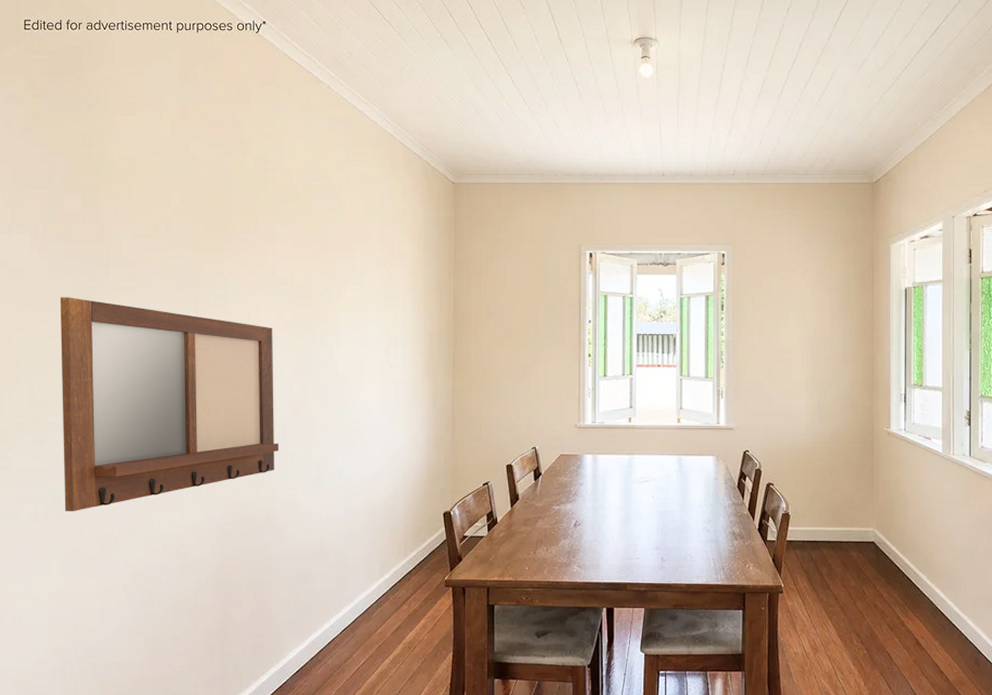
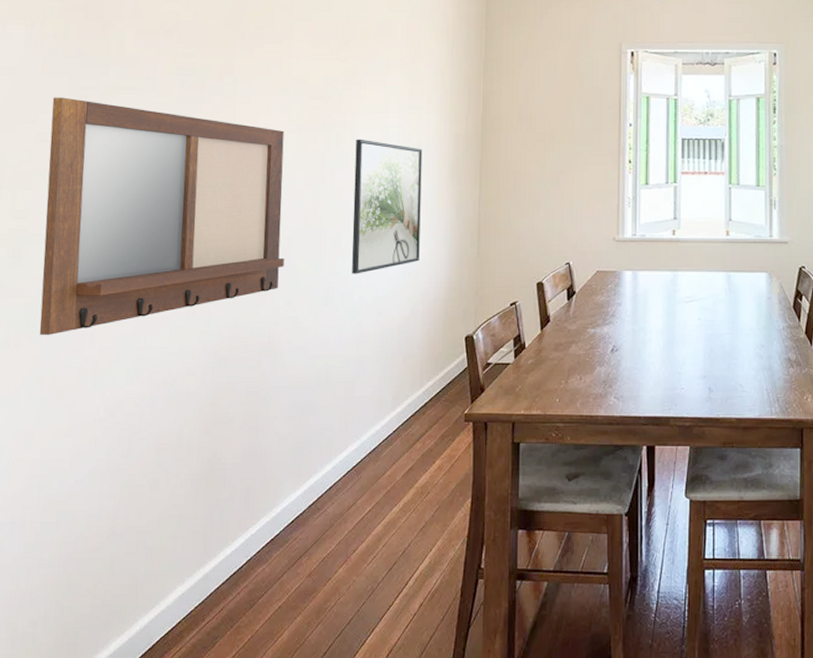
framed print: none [339,335,400,458] -> present [351,139,423,274]

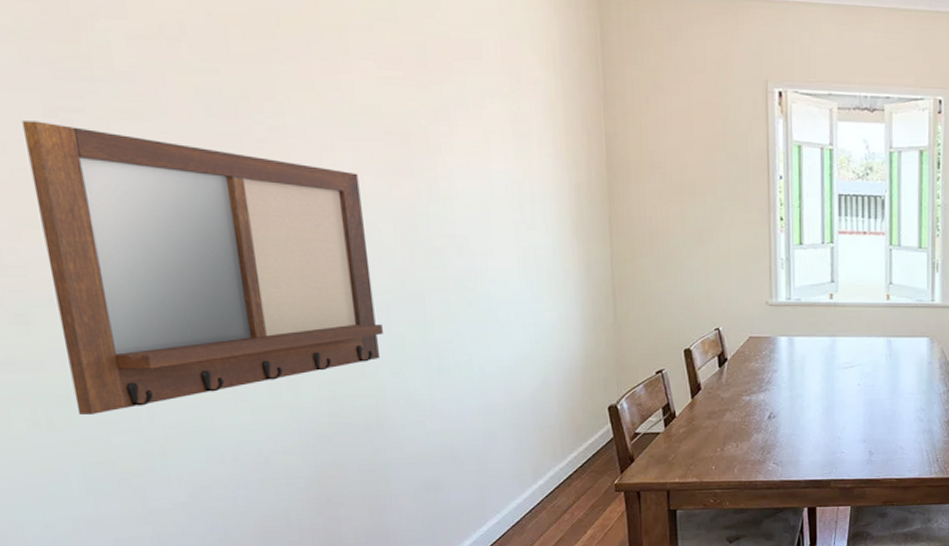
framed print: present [351,139,423,274] -> none [453,185,547,342]

